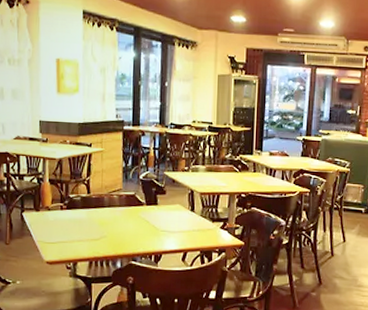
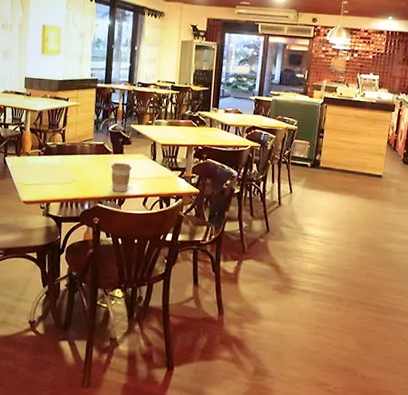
coffee cup: none [144,214,168,248] -> present [111,162,132,192]

